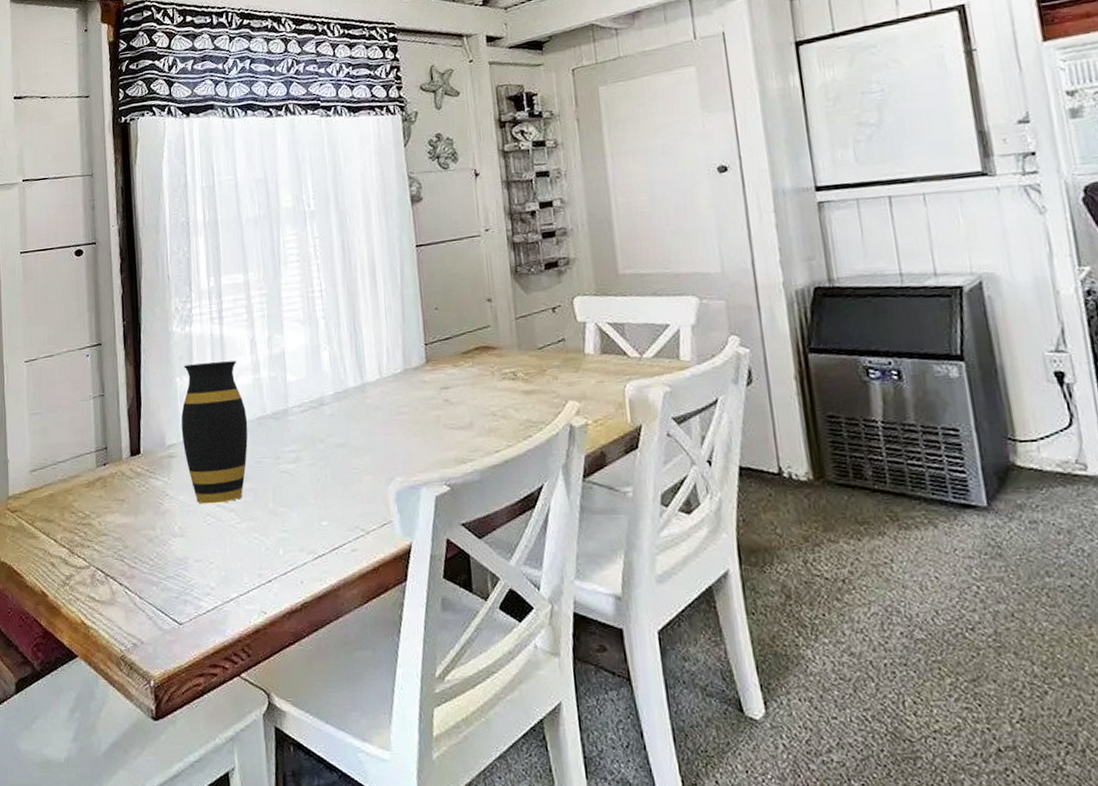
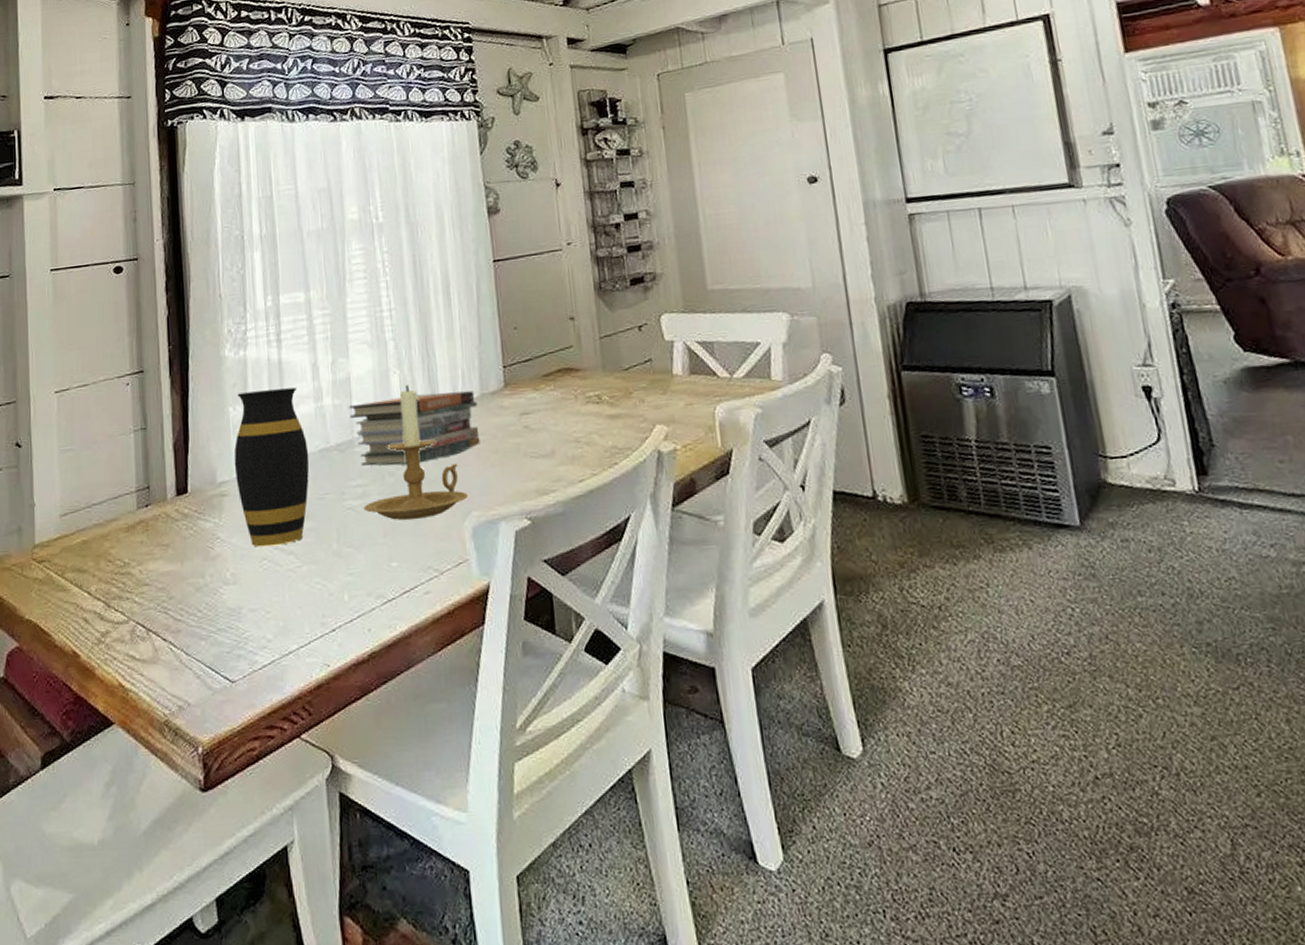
book stack: none [284,366,403,434] -> present [349,390,480,466]
candle holder: none [297,360,392,483] -> present [363,385,468,520]

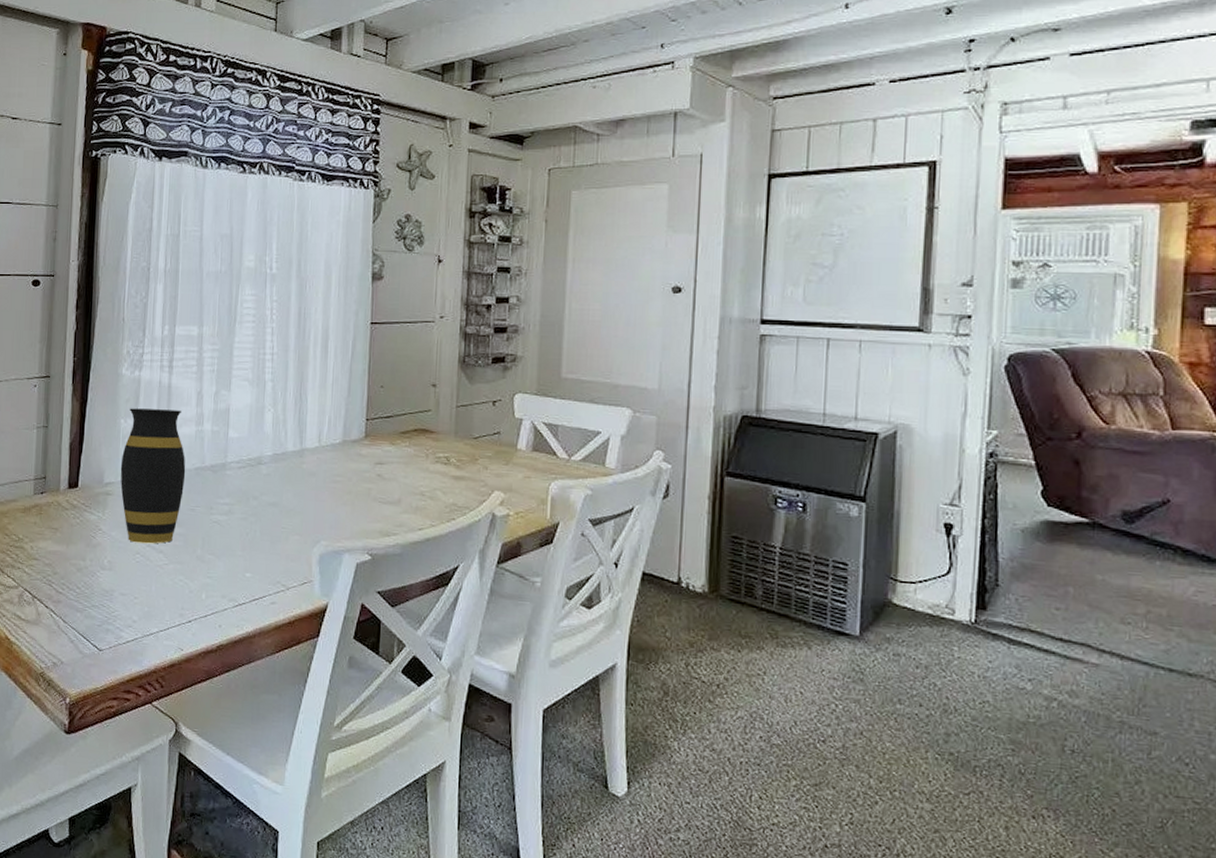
book stack: present [349,390,480,466] -> none [225,432,338,493]
candle holder: present [363,385,468,520] -> none [227,423,320,540]

